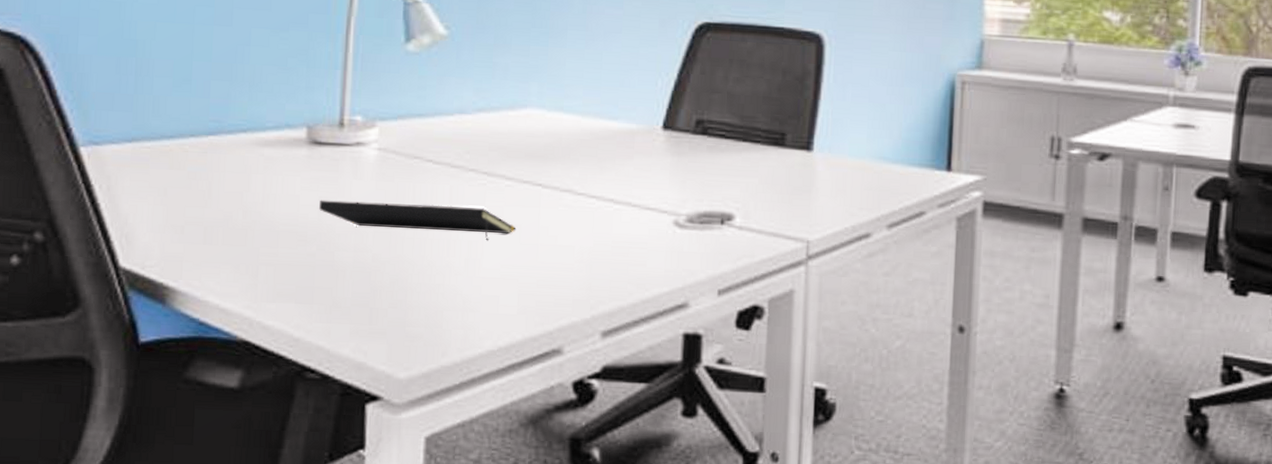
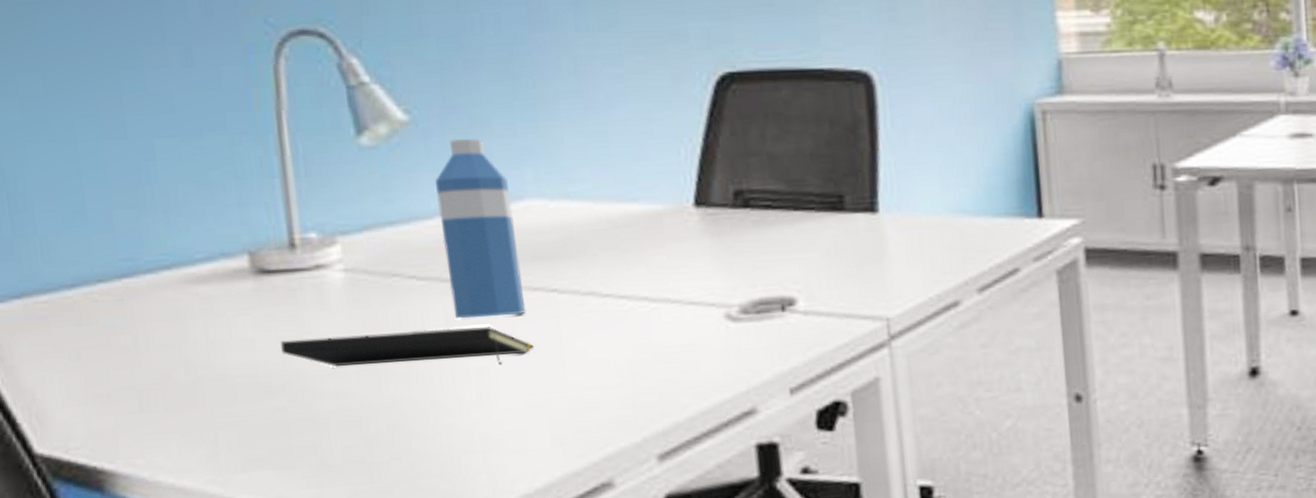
water bottle: none [457,53,517,201] -> present [435,138,526,319]

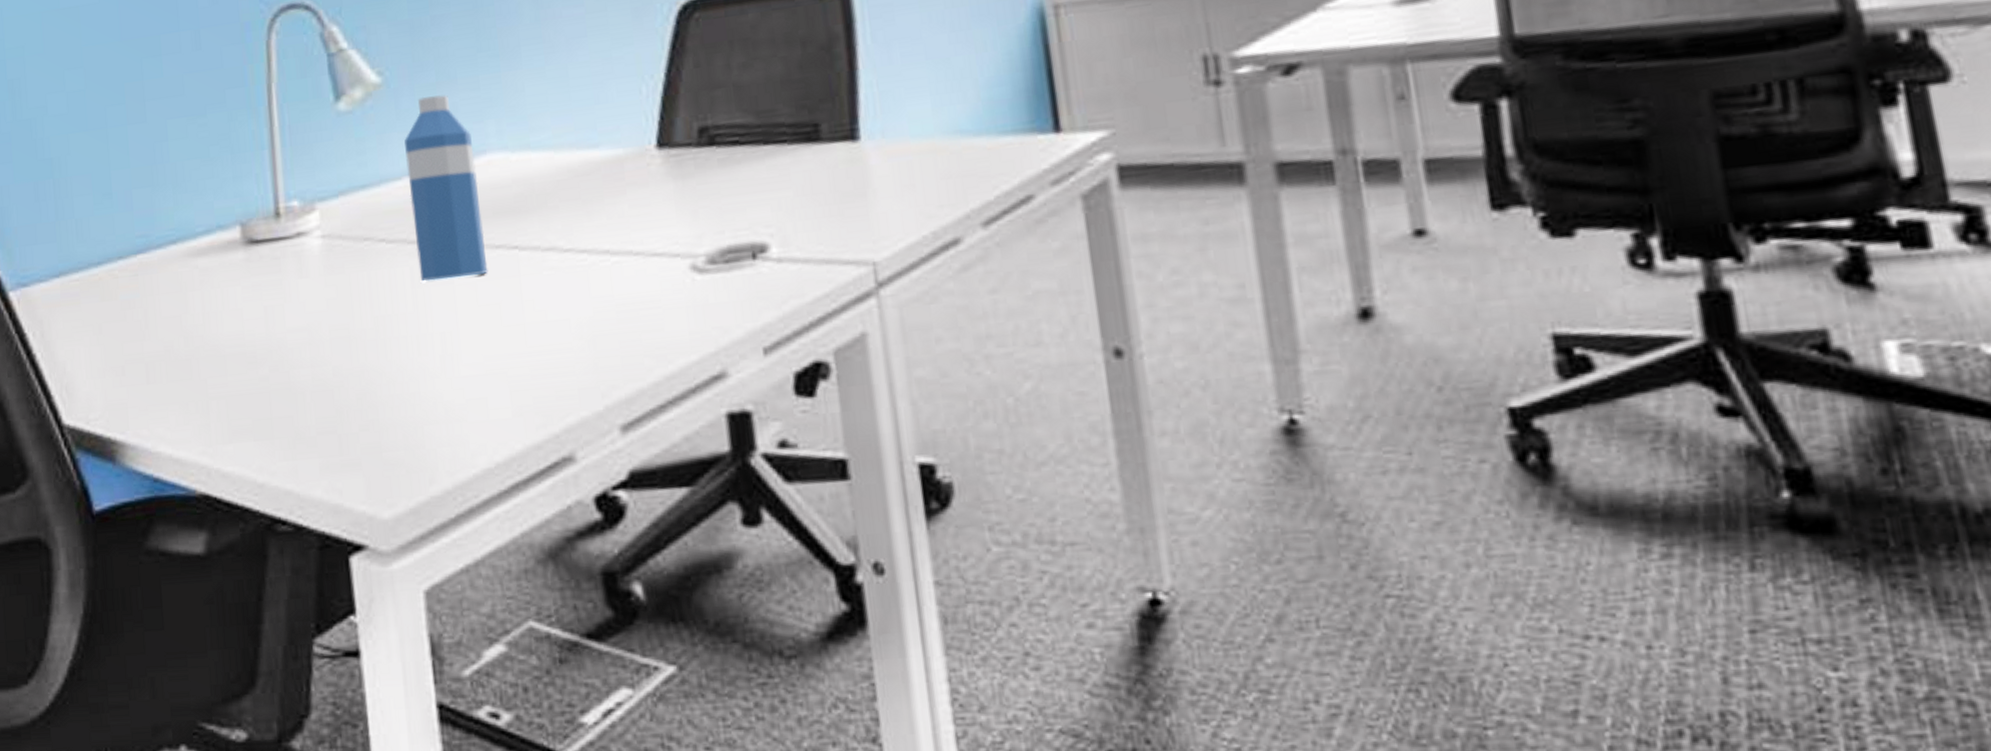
notepad: present [281,327,534,367] -> none [265,288,496,335]

